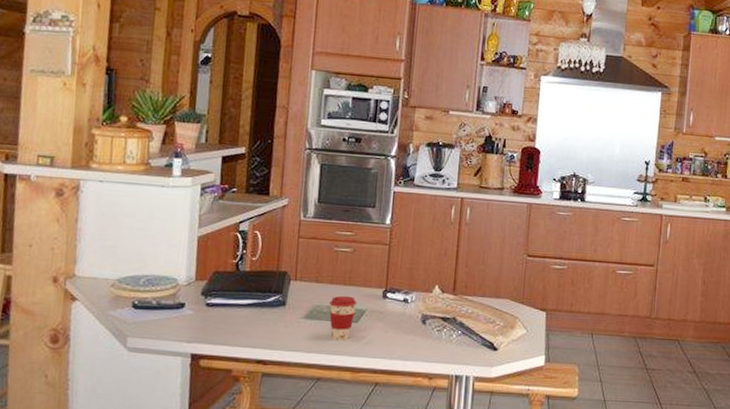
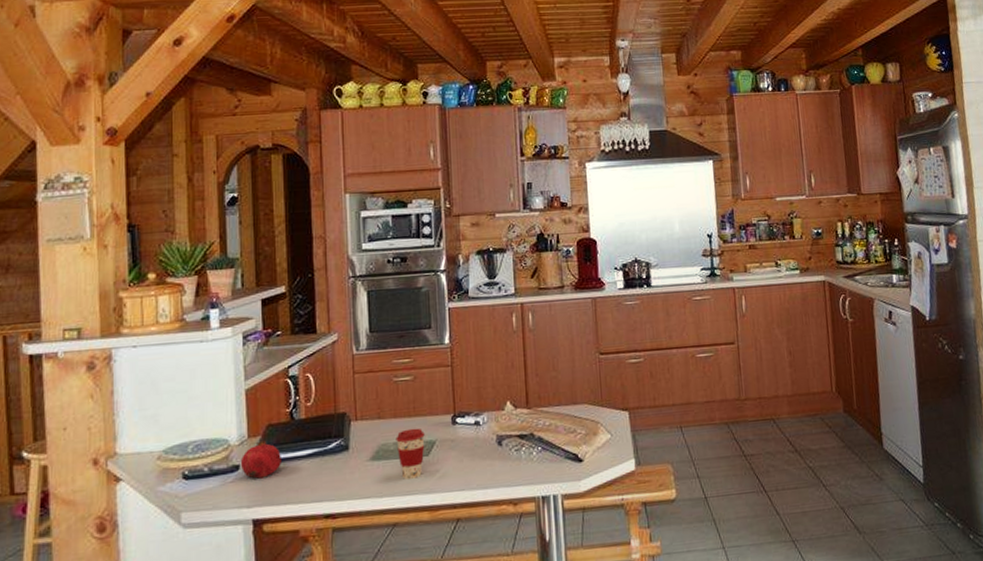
fruit: none [185,285,224,319] -> present [240,440,281,479]

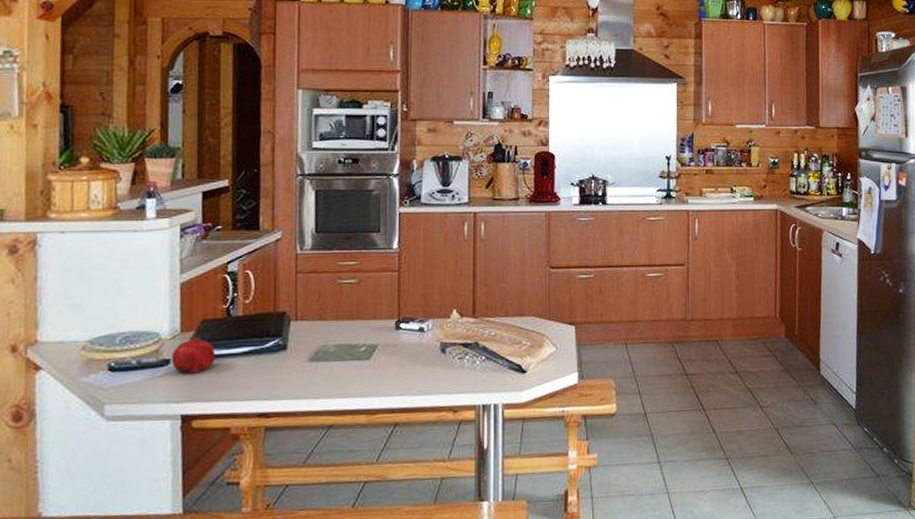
coffee cup: present [396,428,425,480] -> none [336,331,367,382]

